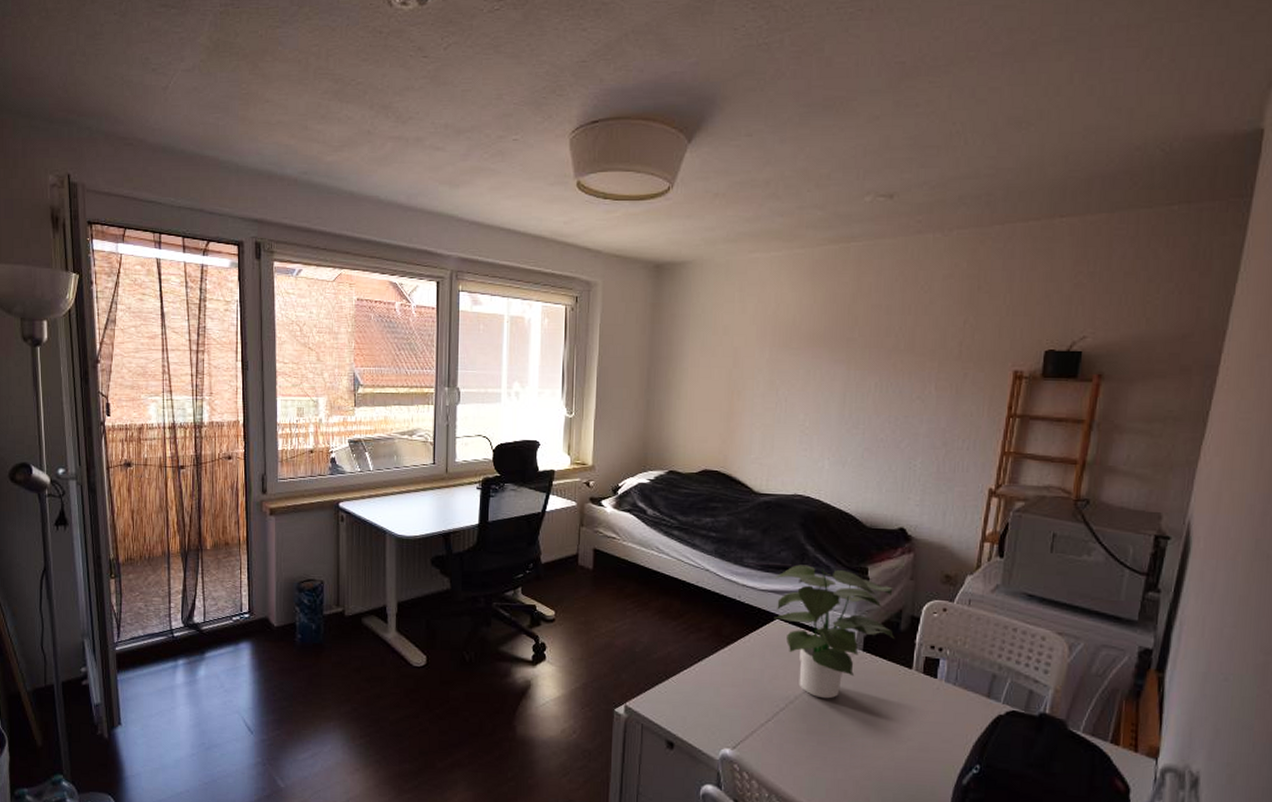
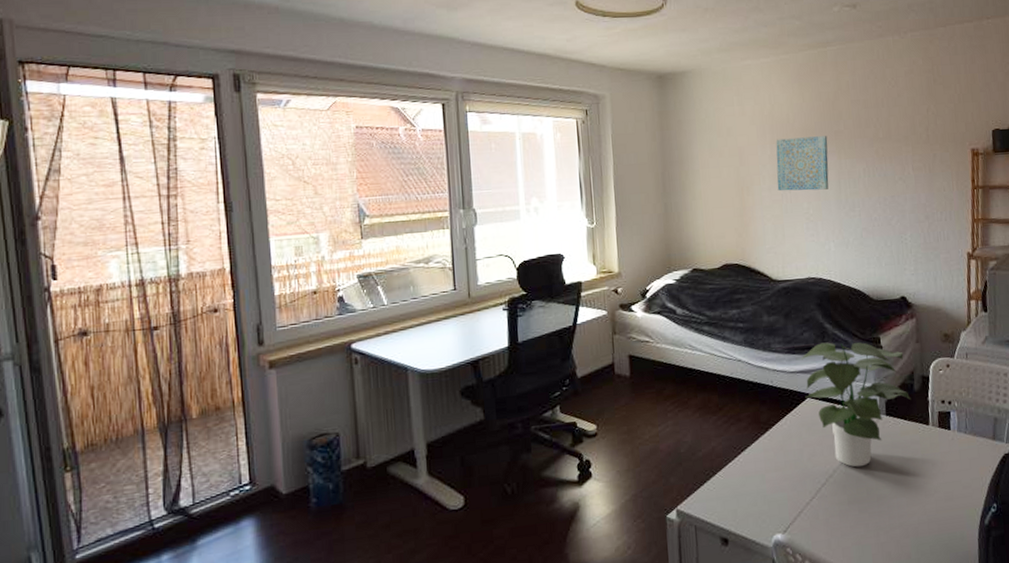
wall art: none [772,342,838,402] -> present [776,136,829,191]

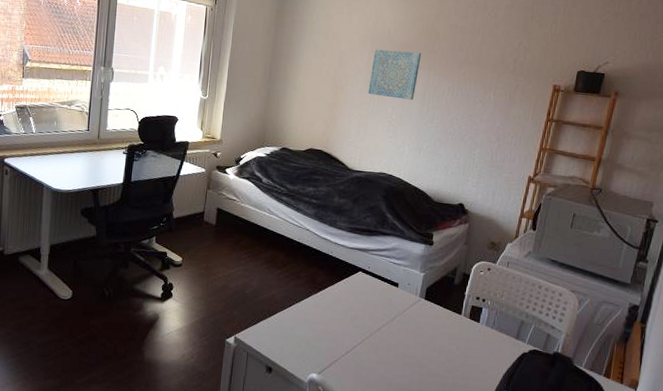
potted plant: present [802,342,911,468] -> none [357,229,451,336]

